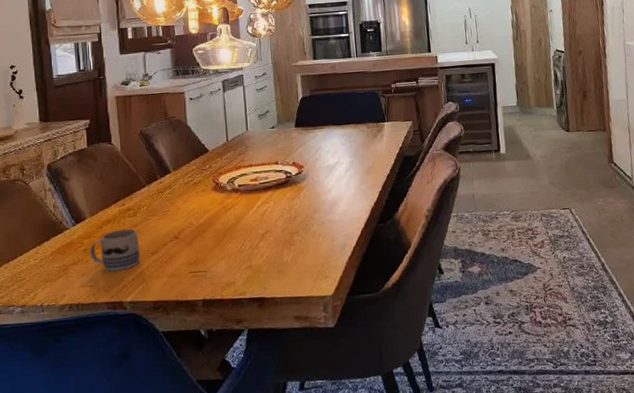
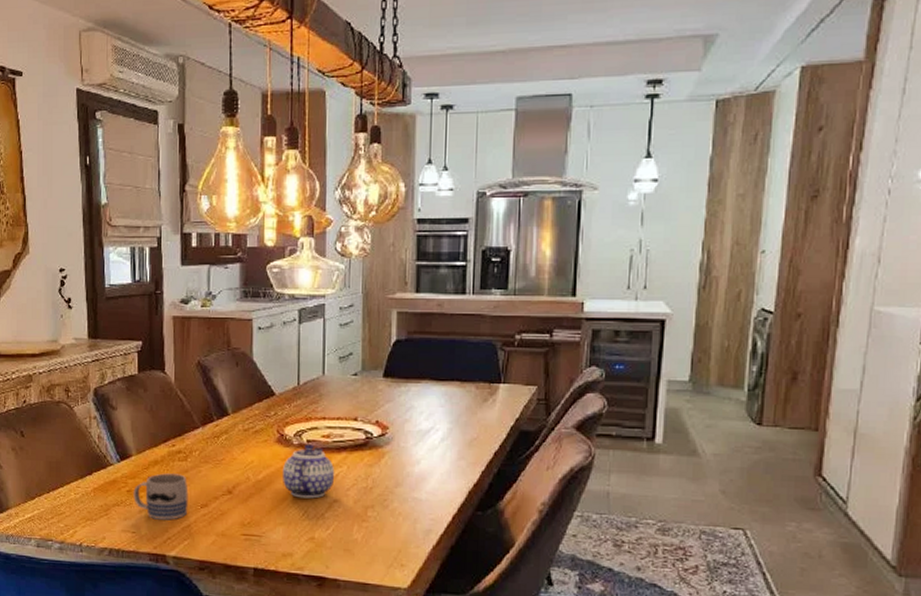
teapot: none [220,188,265,234] -> present [283,444,335,499]

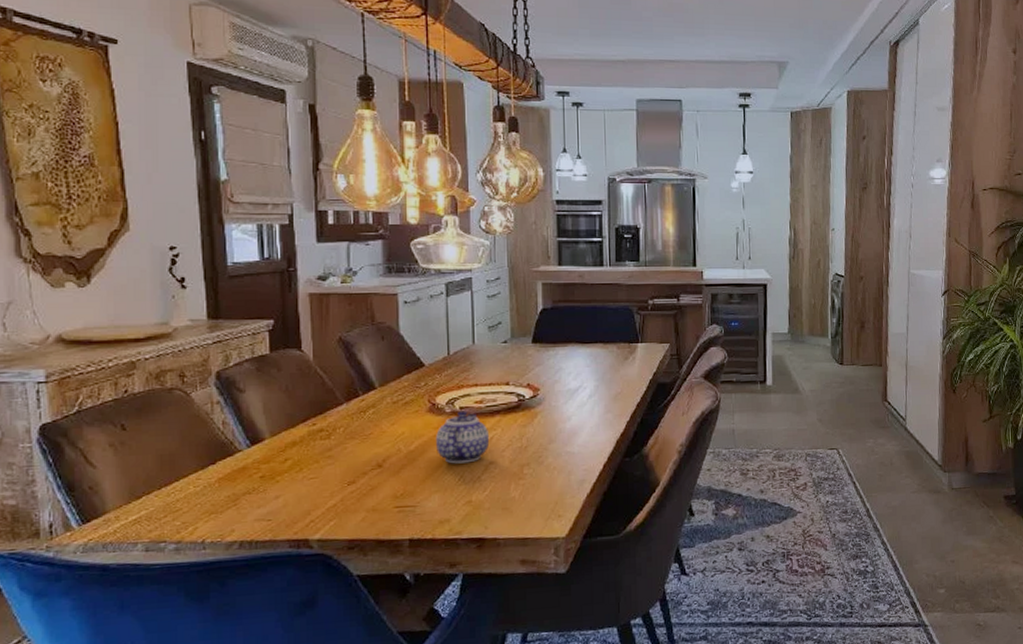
mug: present [133,473,189,520] -> none [268,453,333,504]

